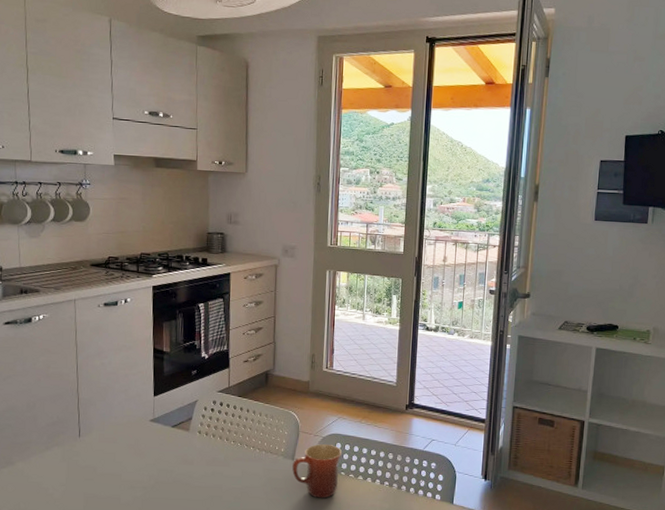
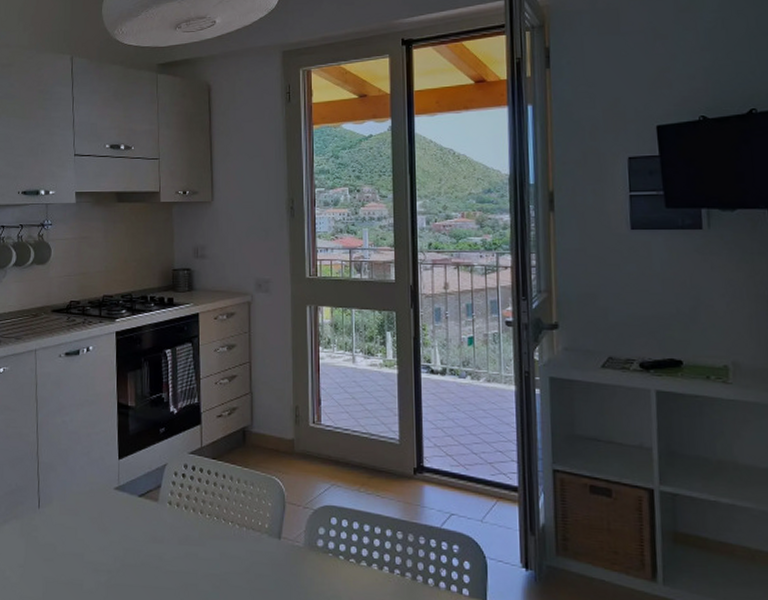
mug: present [292,444,342,499] -> none [279,519,338,590]

